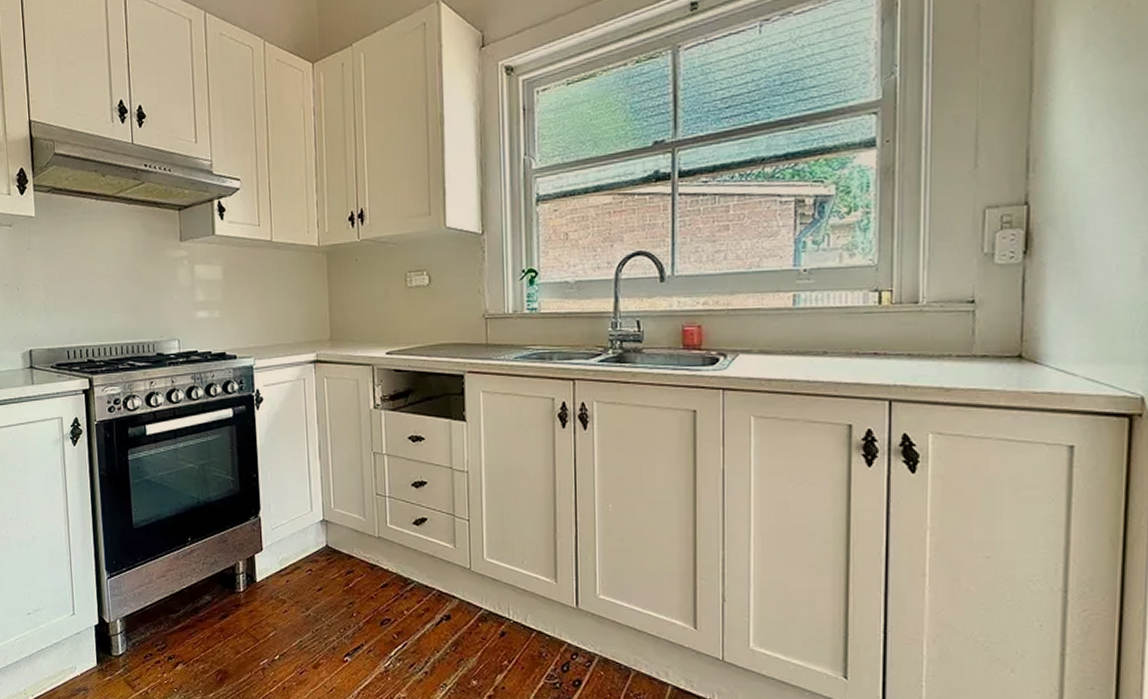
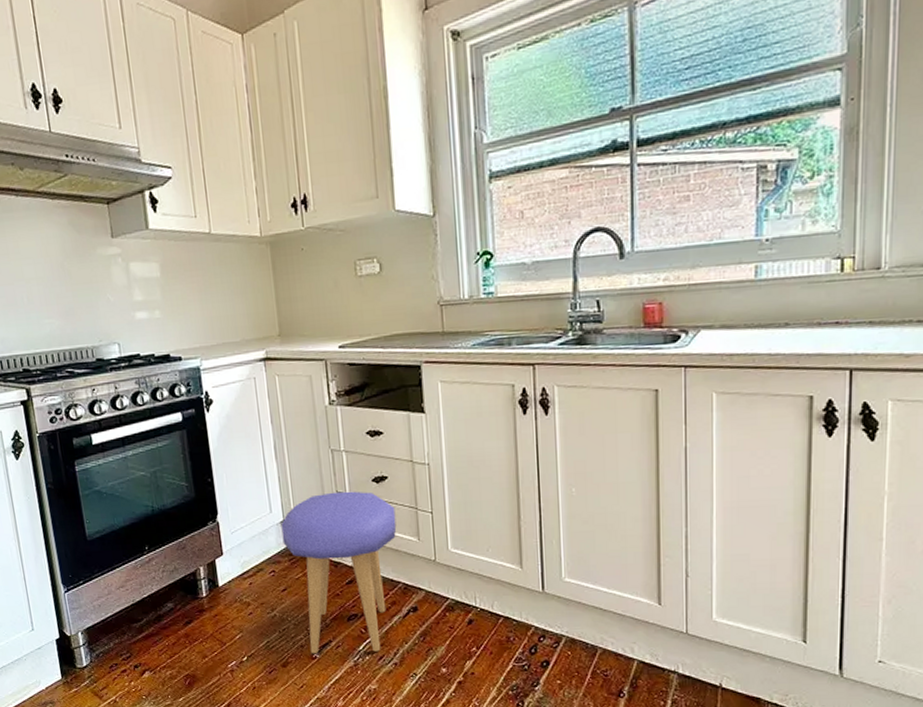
stool: none [320,494,434,659] -> present [281,491,397,654]

